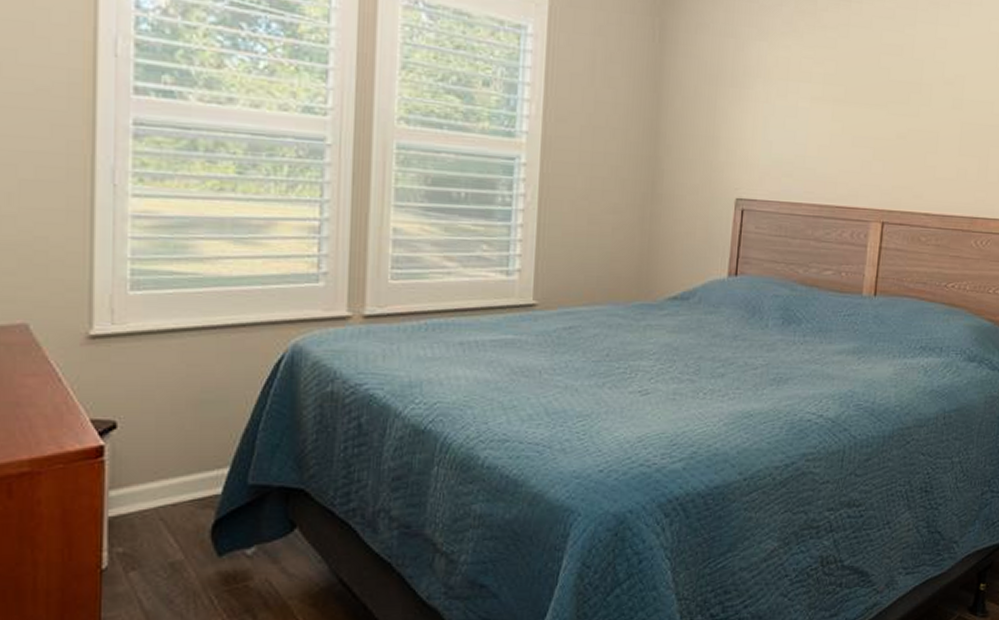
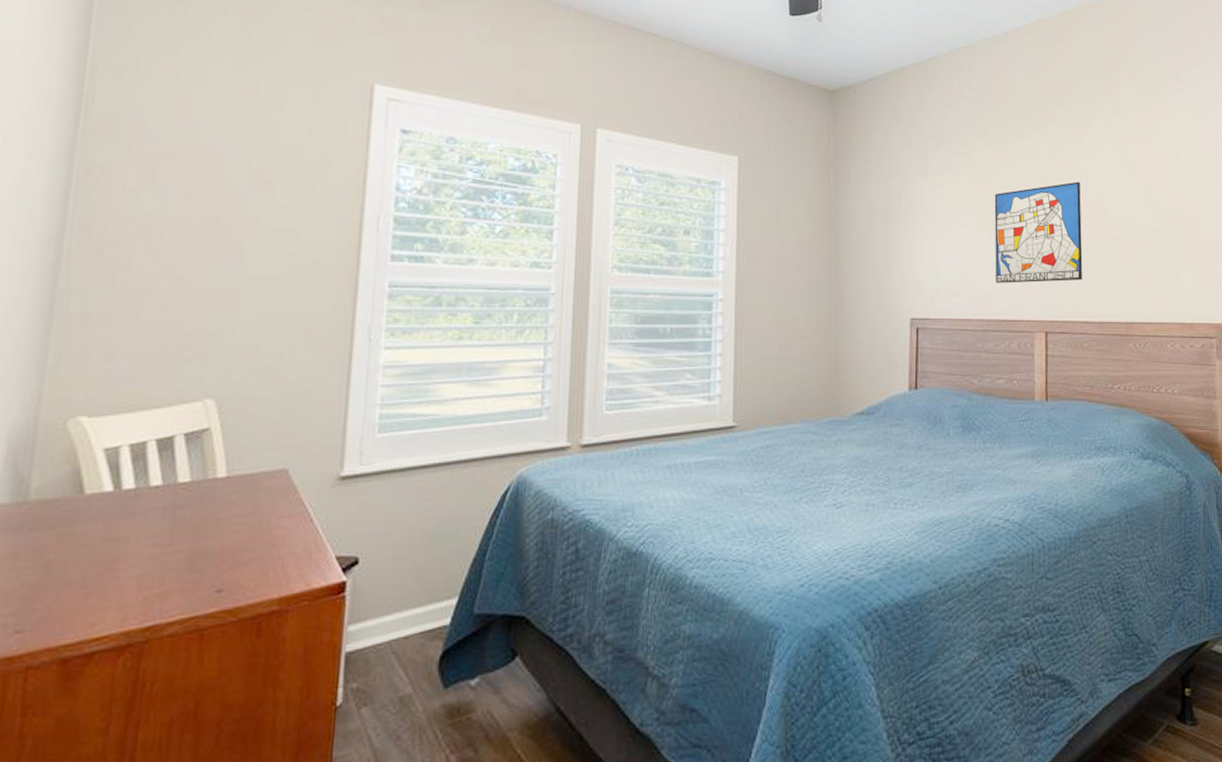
wall art: none [833,54,939,168] -> present [994,181,1083,283]

